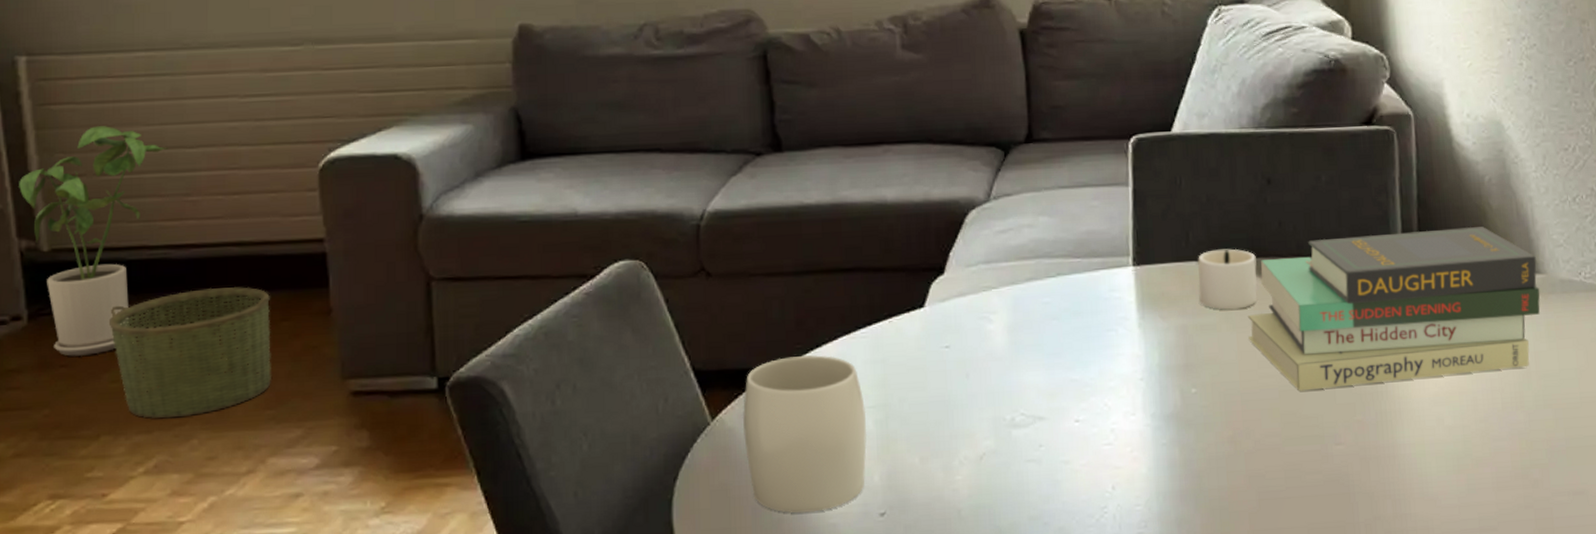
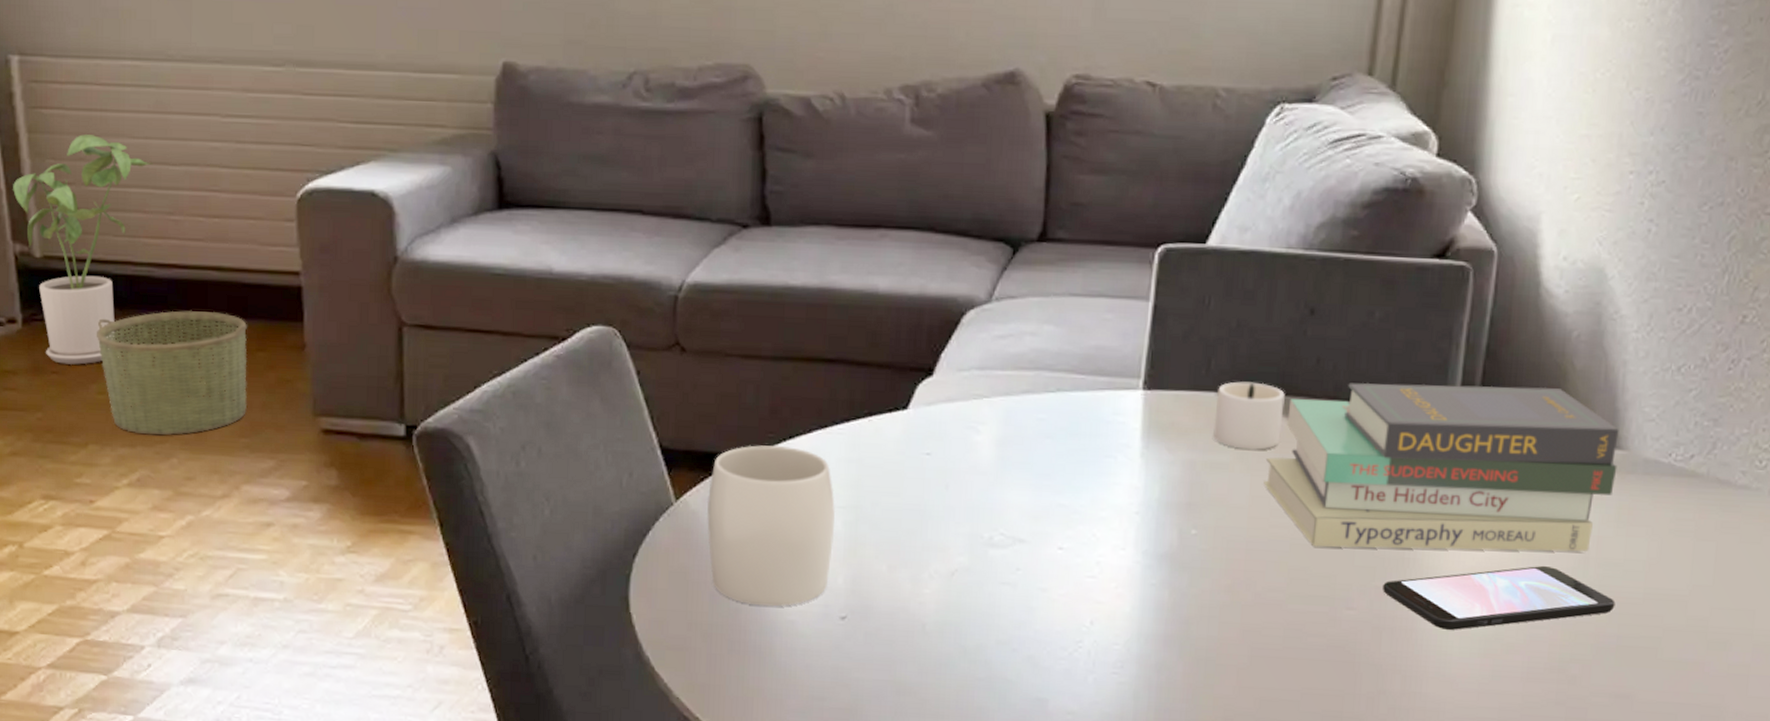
smartphone: none [1363,383,1559,452] -> present [1382,565,1616,630]

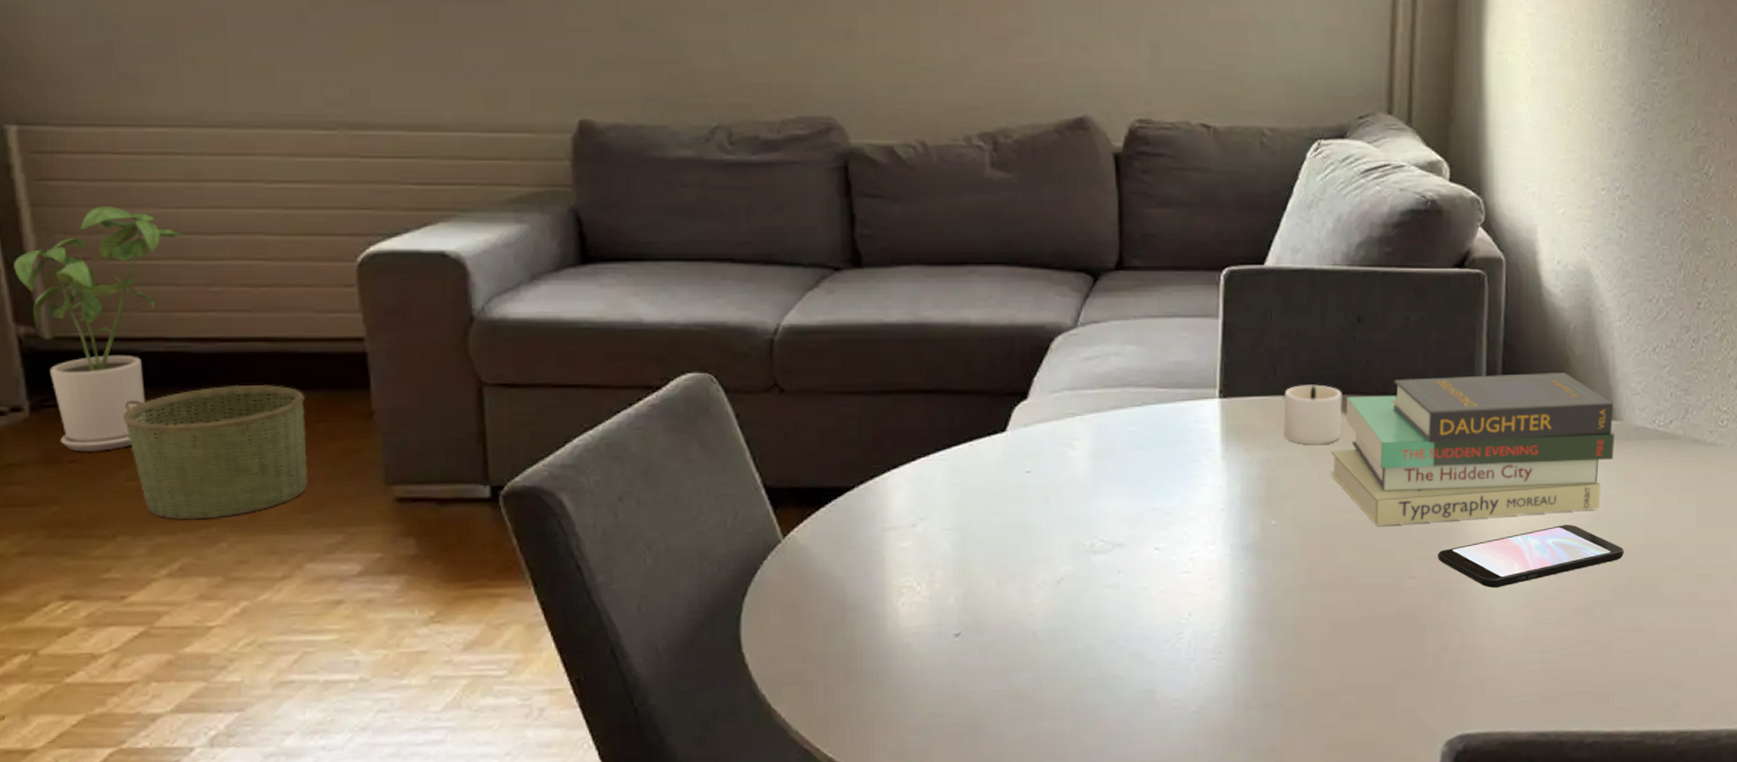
mug: present [707,445,836,607] -> none [815,476,944,632]

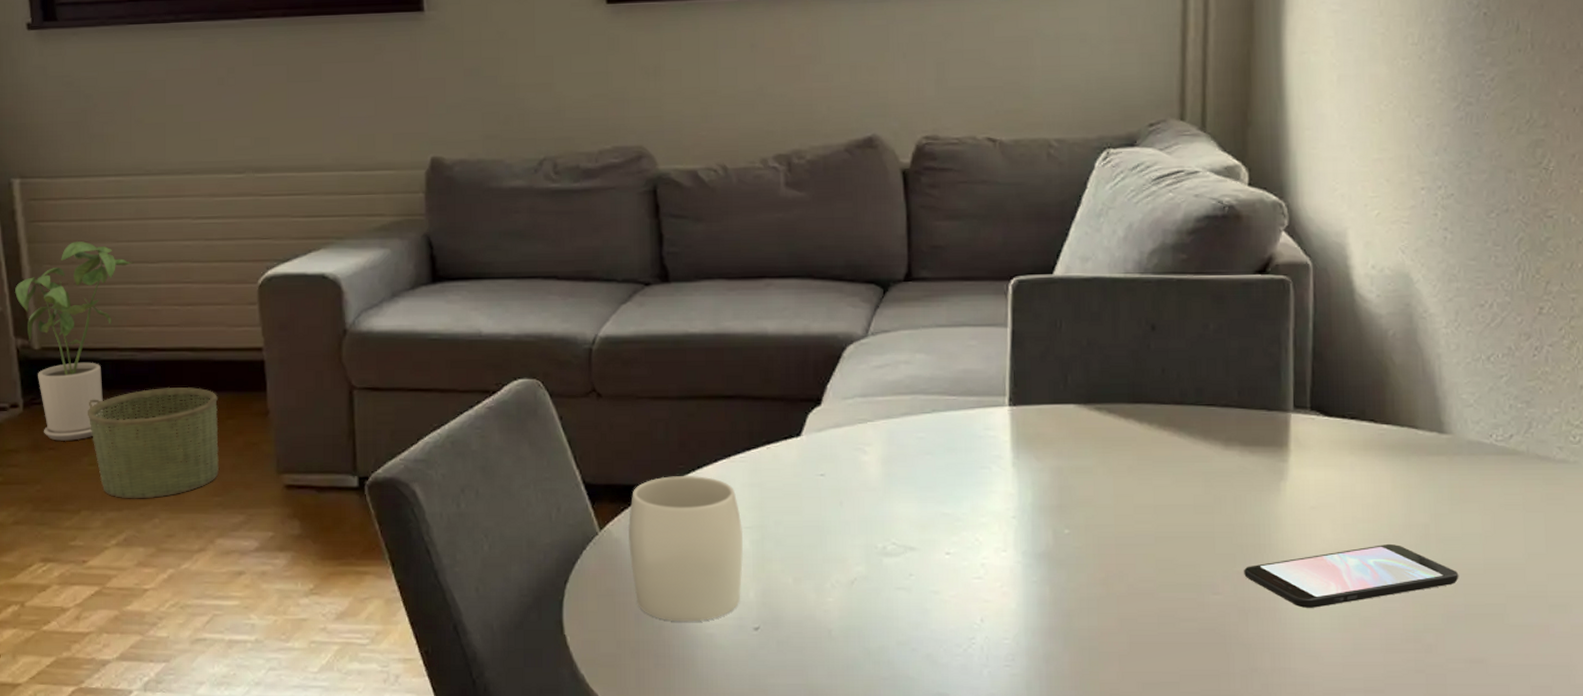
mug: none [815,476,944,632] -> present [627,476,744,622]
candle: present [1283,384,1342,445] -> none [1075,393,1137,454]
books: present [1330,373,1615,526] -> none [1125,382,1445,539]

